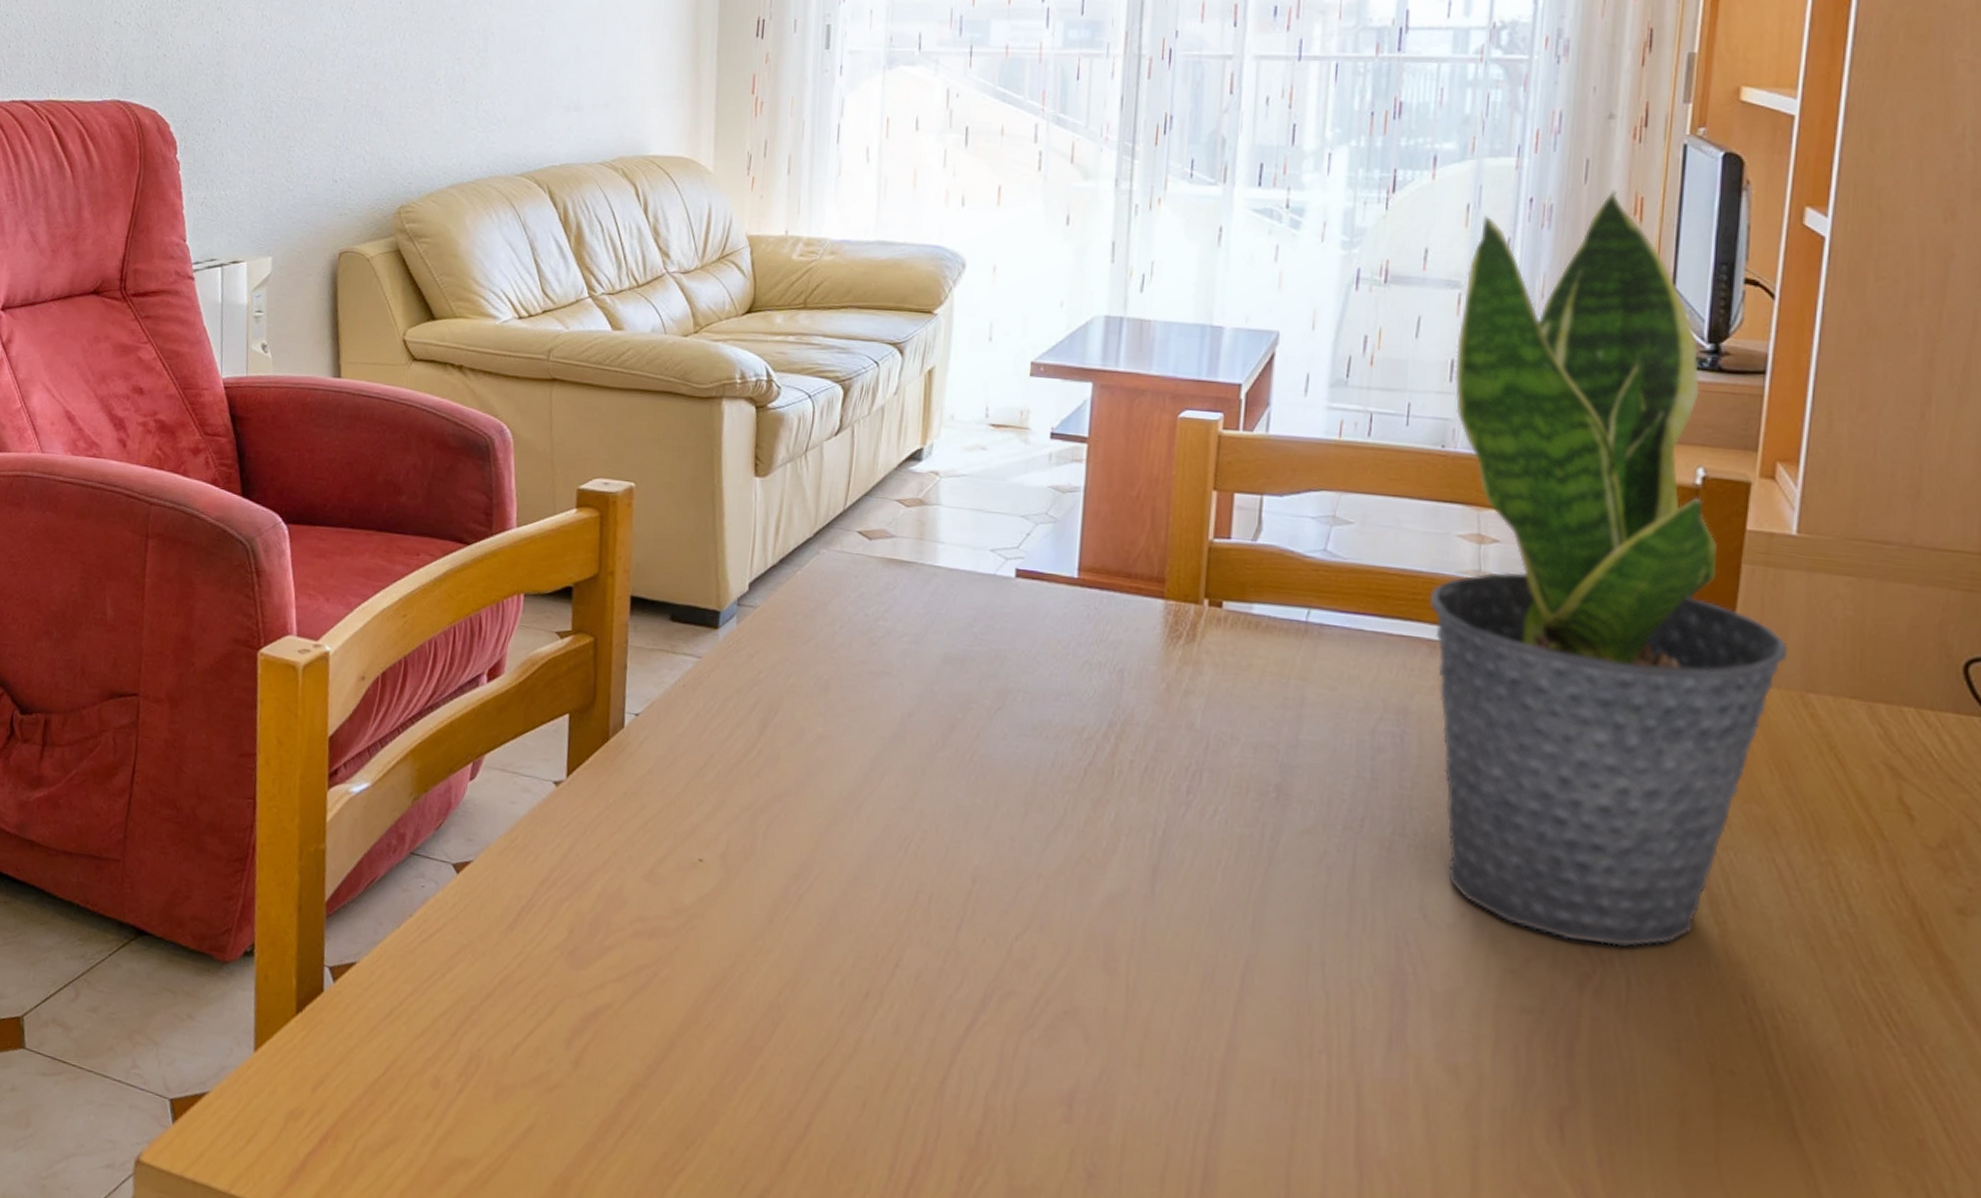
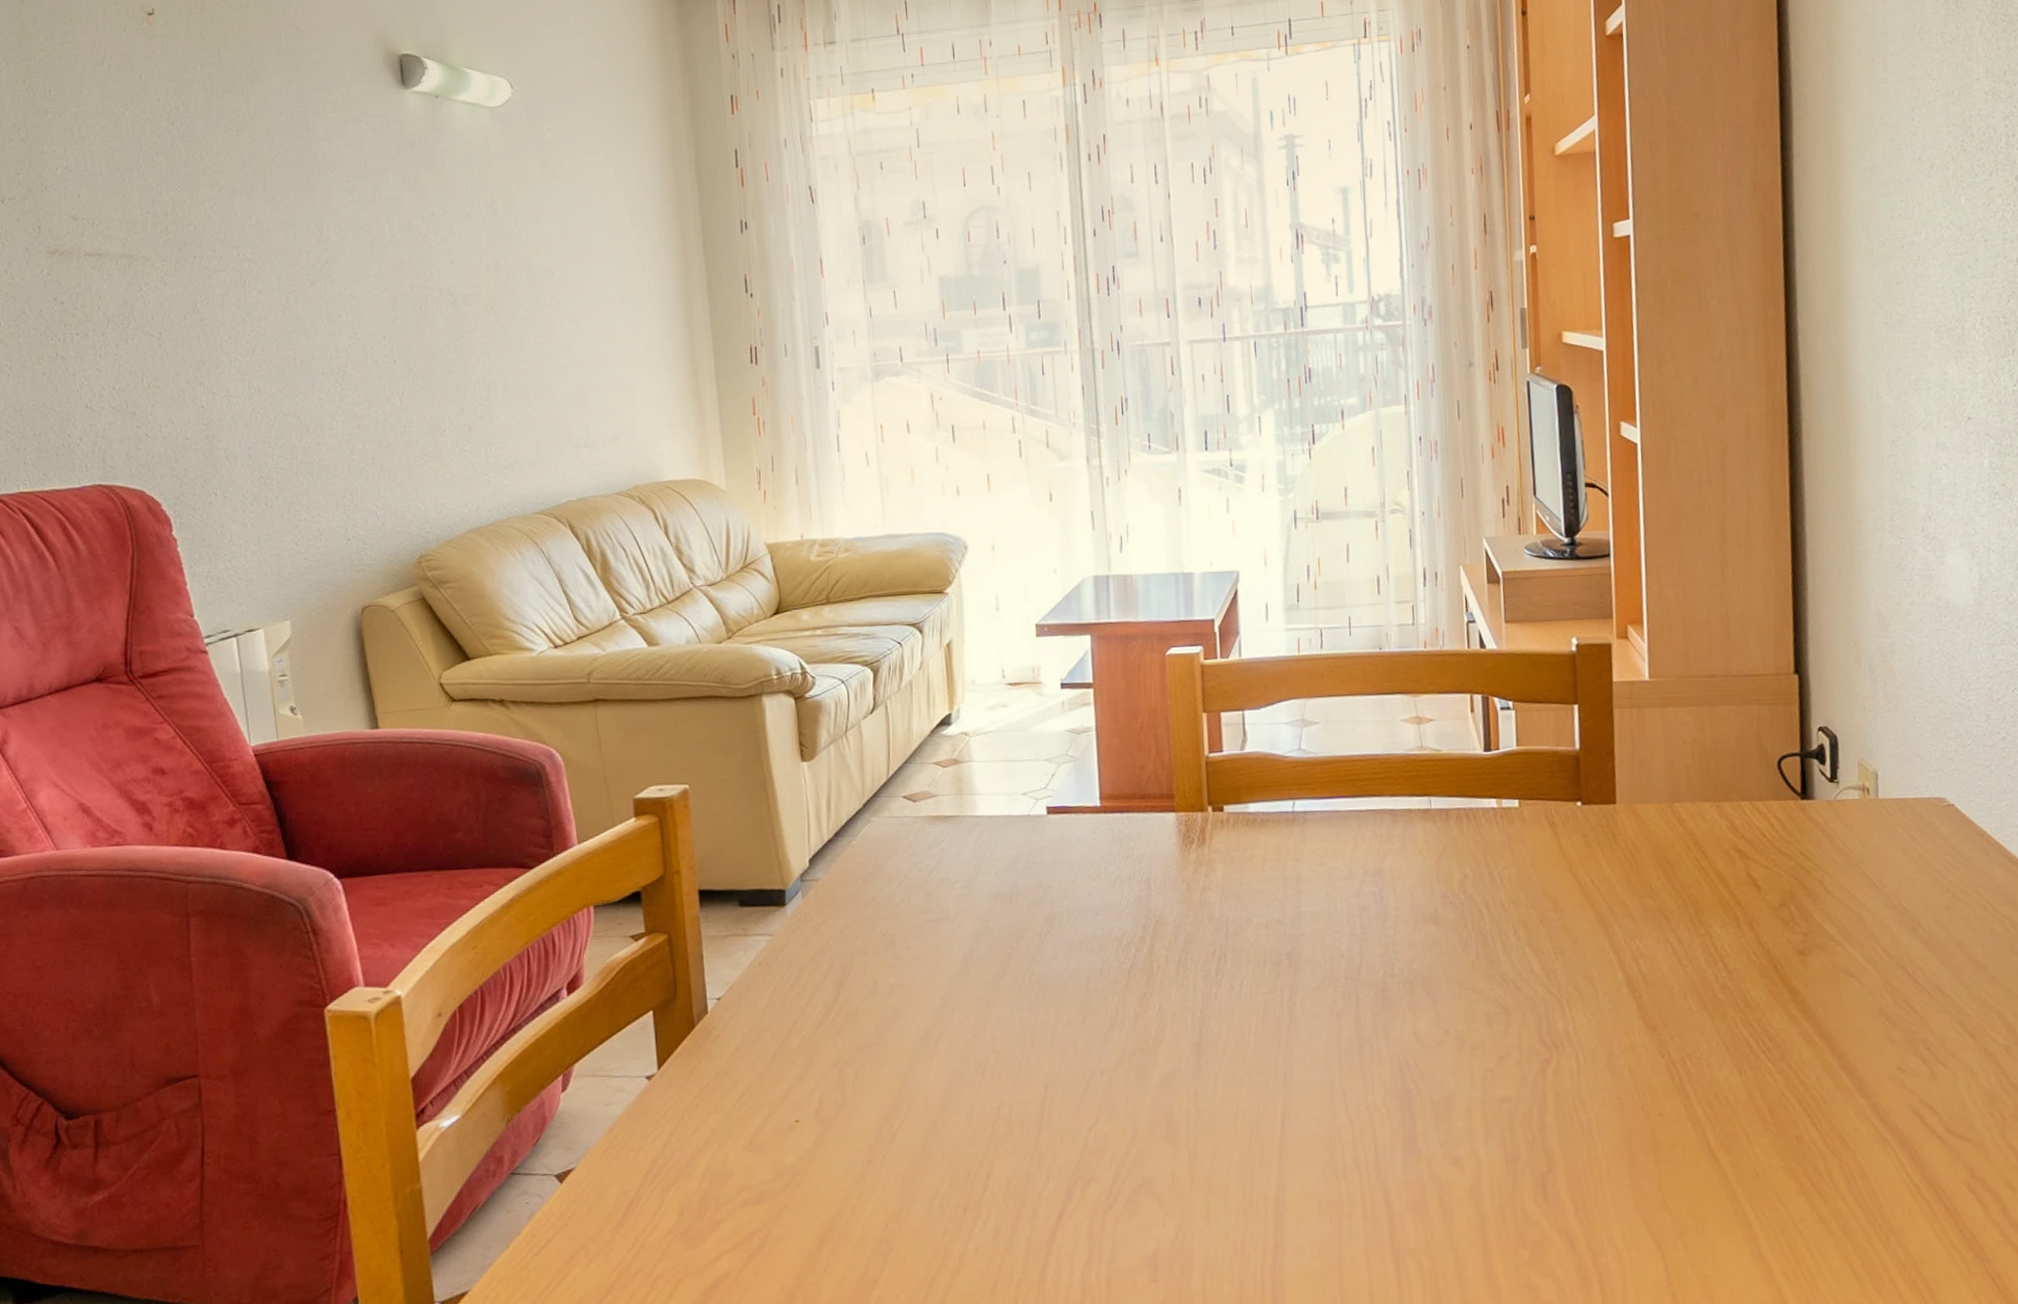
potted plant: present [1429,189,1788,947] -> none [1379,422,1656,1035]

